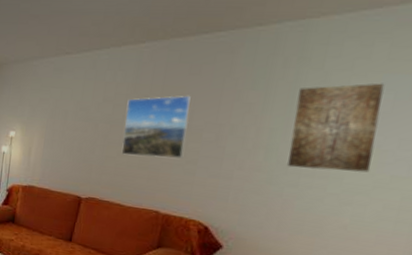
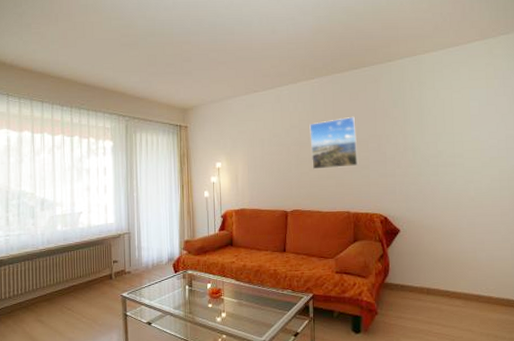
wall art: present [288,83,385,173] -> none [424,95,478,161]

